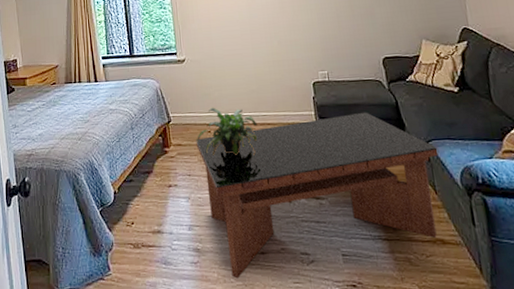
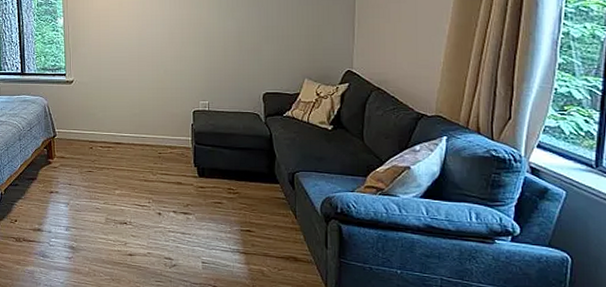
coffee table: present [196,112,439,279] -> none [78,141,303,274]
potted plant: present [197,107,258,157] -> none [79,126,137,173]

